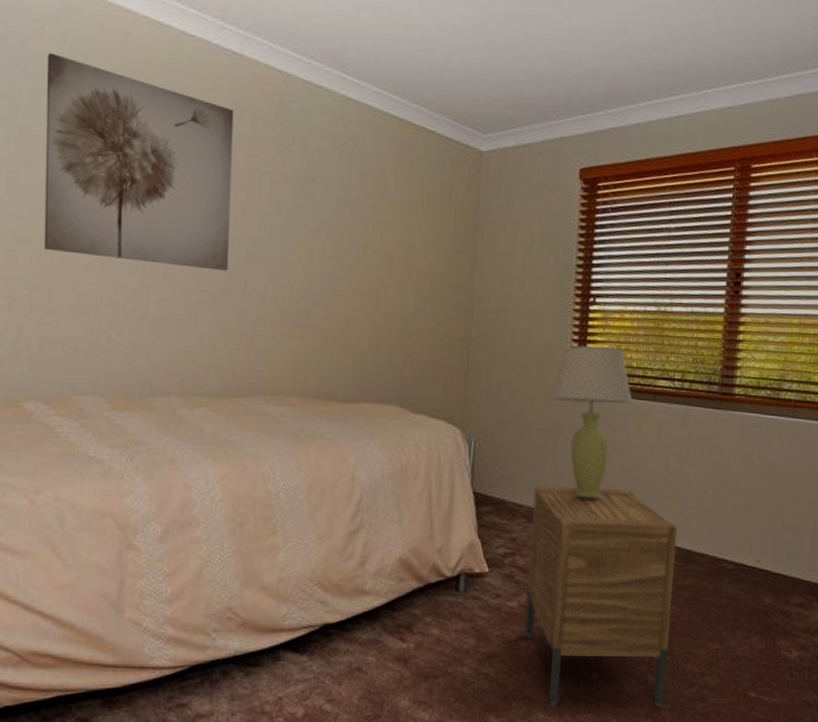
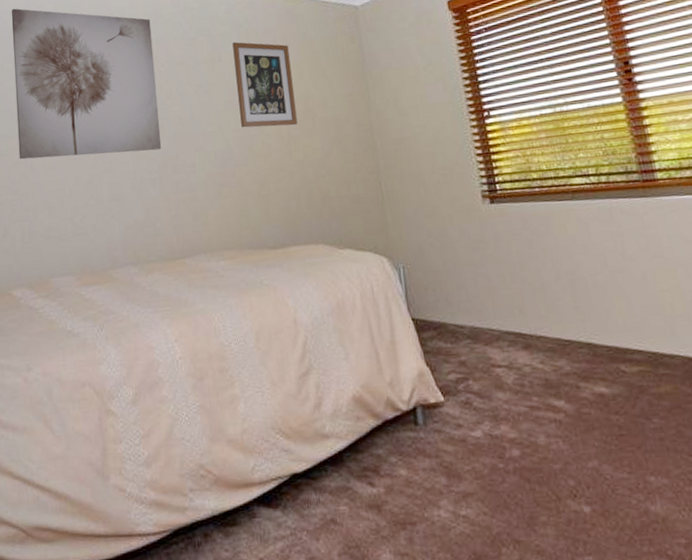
wall art: none [327,161,396,273] -> present [232,41,298,128]
nightstand: present [524,485,678,707] -> none [472,294,675,549]
table lamp: present [550,345,633,498] -> none [467,154,552,310]

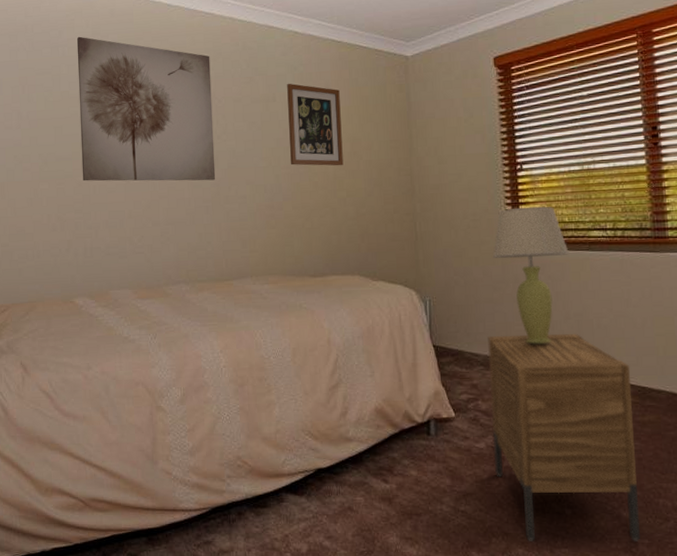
table lamp: none [467,154,552,310] -> present [492,206,569,344]
nightstand: none [472,294,675,549] -> present [487,333,640,541]

